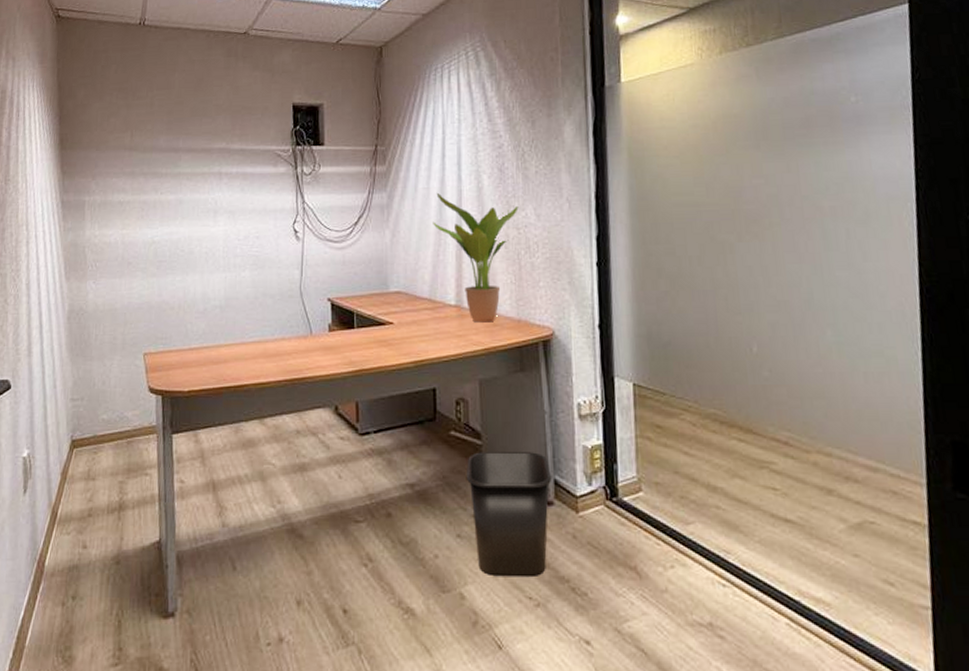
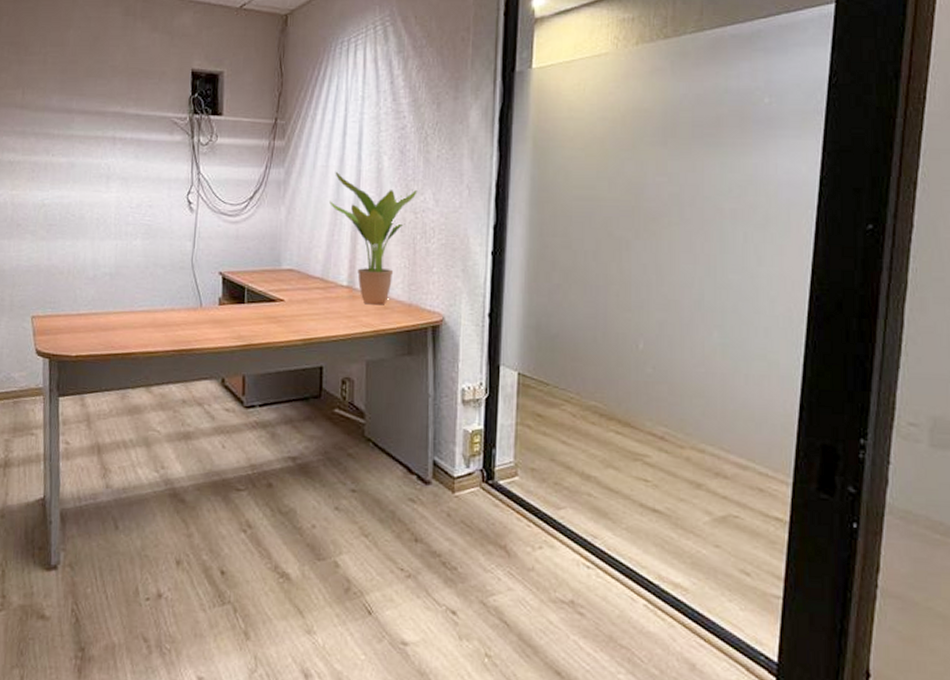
waste bin: present [467,452,553,578] -> none [348,430,432,550]

